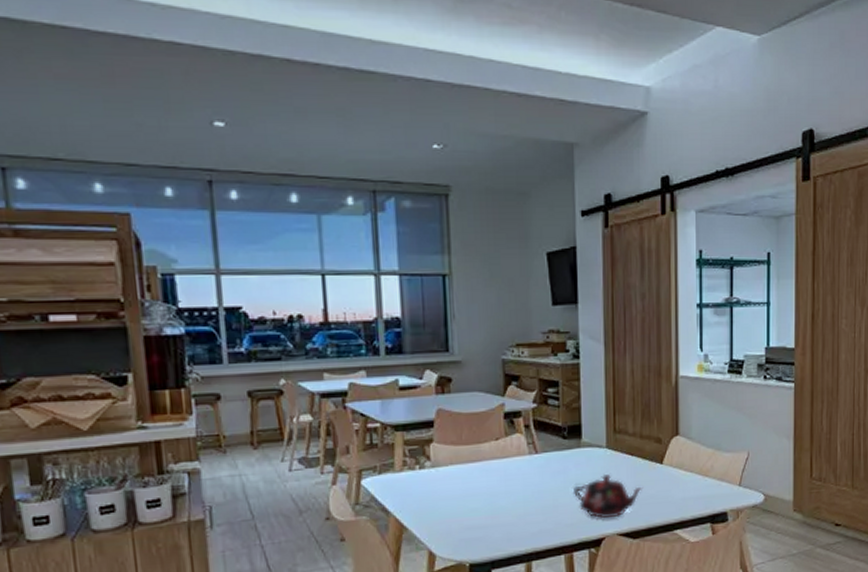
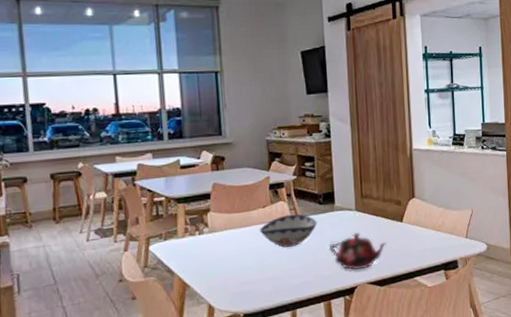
decorative bowl: none [490,449,560,488] -> present [259,213,317,248]

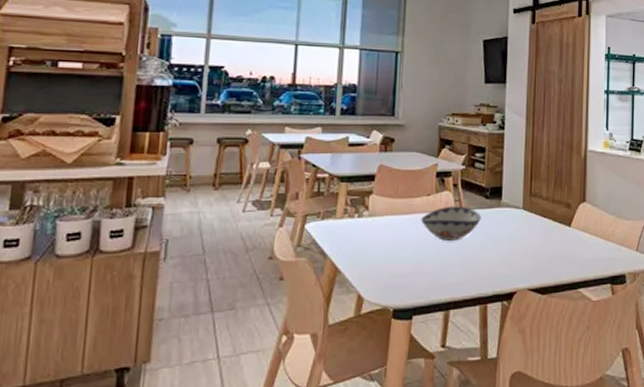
teapot: present [330,233,388,270] -> none [492,233,553,274]

